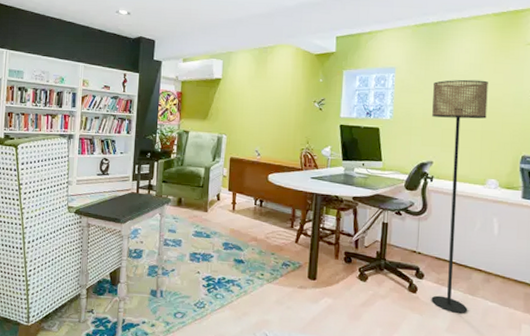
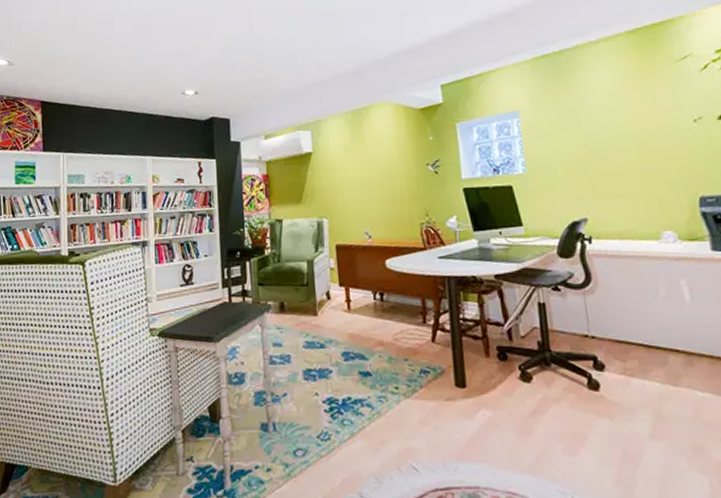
floor lamp: present [431,79,488,314] -> none [569,111,673,412]

